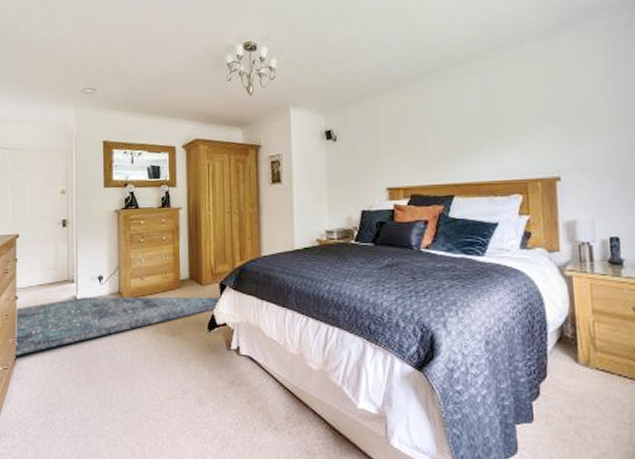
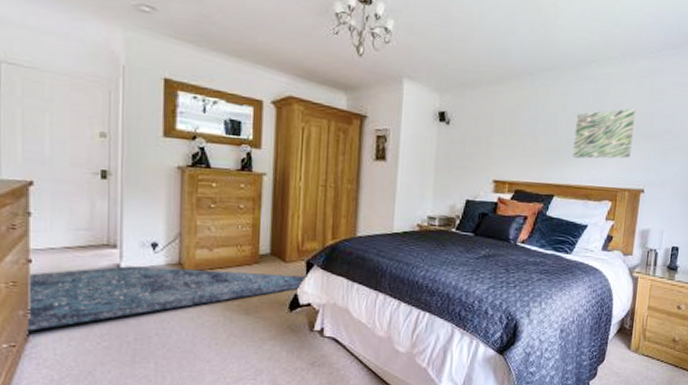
wall art: none [466,94,536,155] -> present [572,108,636,159]

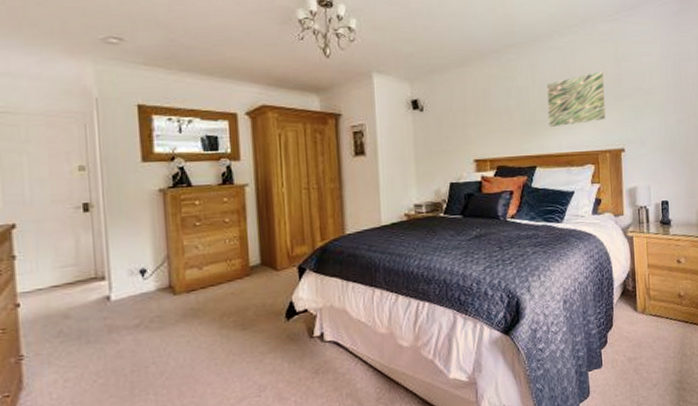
rug: present [23,266,308,333] -> none [16,281,301,381]

